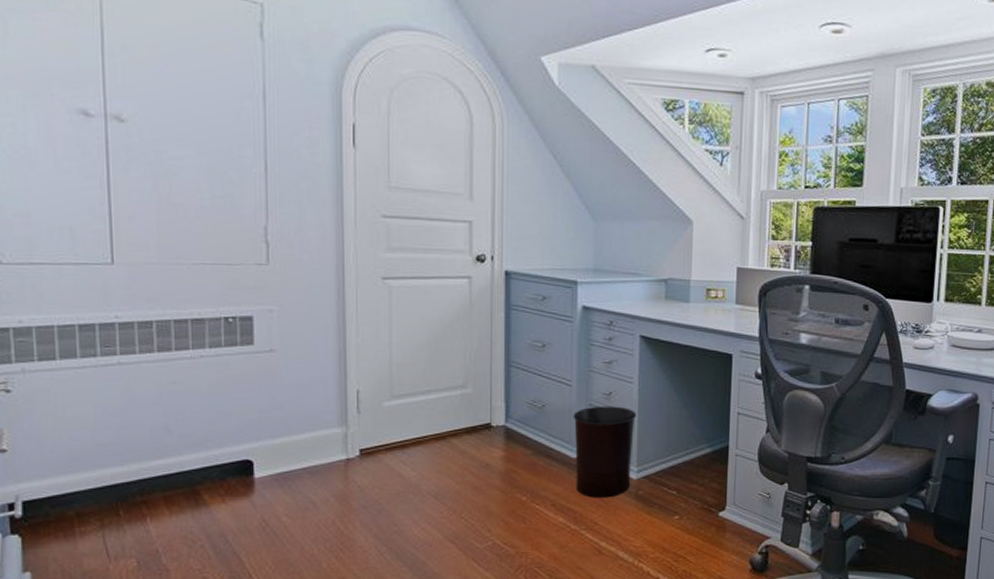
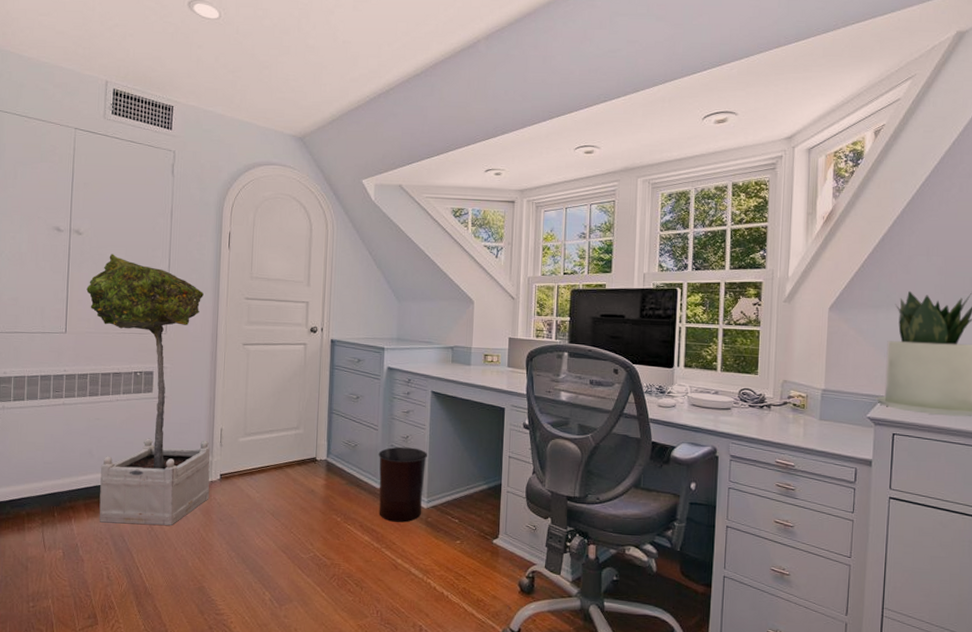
potted tree: none [140,151,346,520] -> present [86,254,211,525]

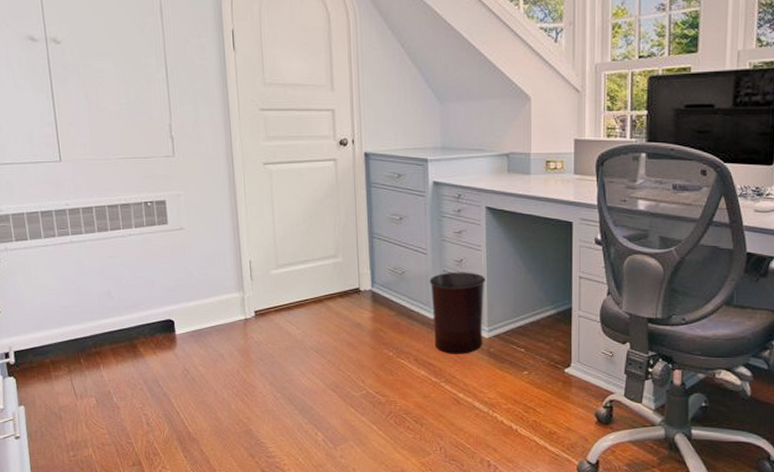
potted tree: present [86,254,211,525] -> none [76,65,246,368]

